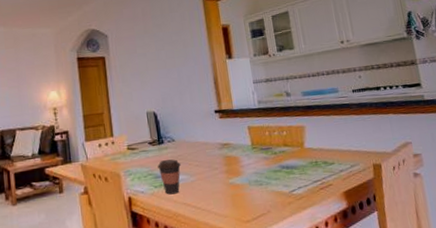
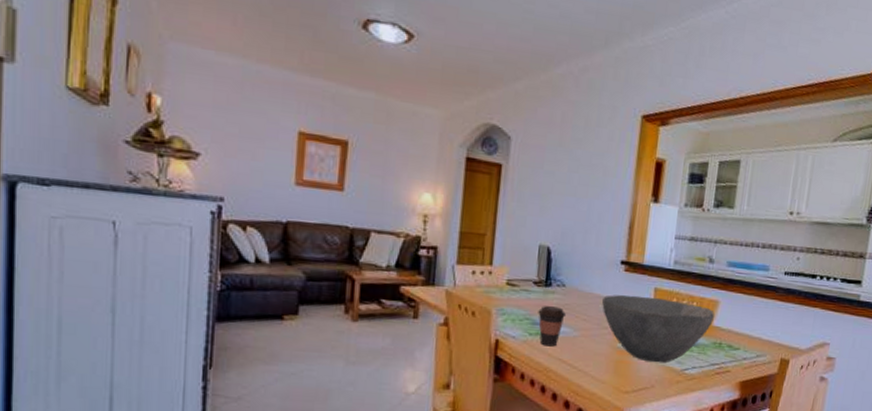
bowl: none [207,133,305,191] -> present [602,295,715,364]

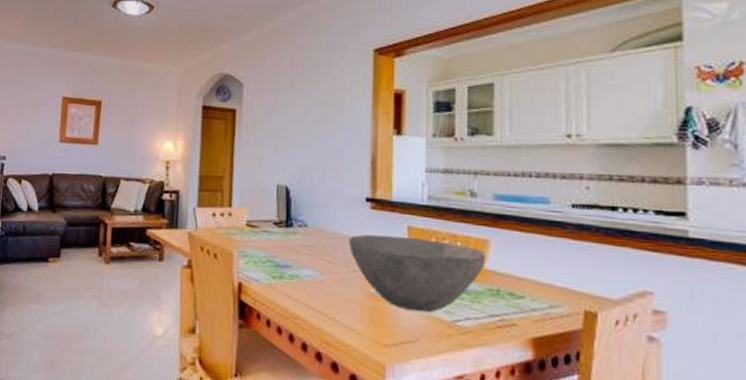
coffee cup: present [538,306,567,347] -> none [280,247,311,291]

